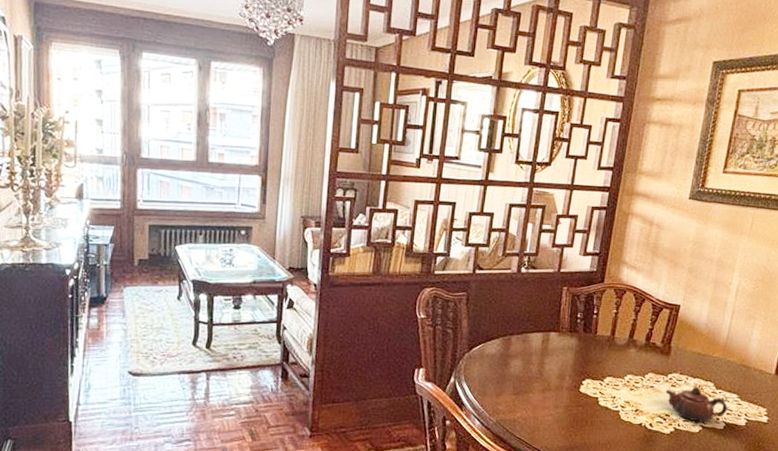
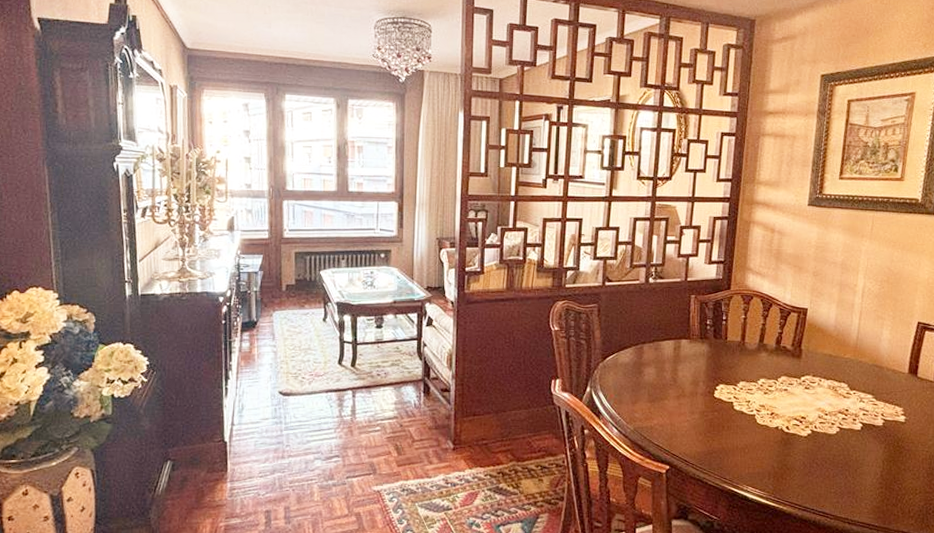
teapot: present [665,386,728,422] -> none [799,388,864,424]

